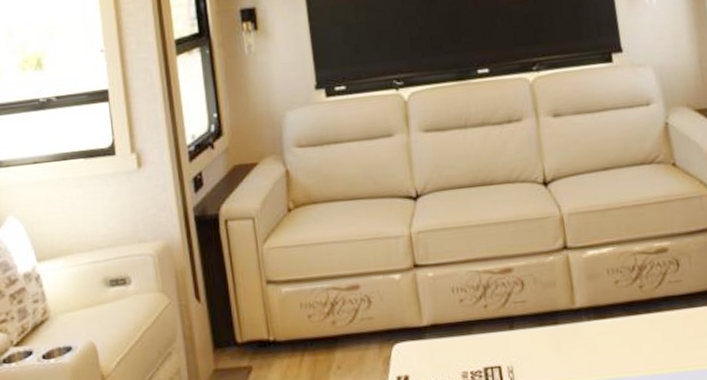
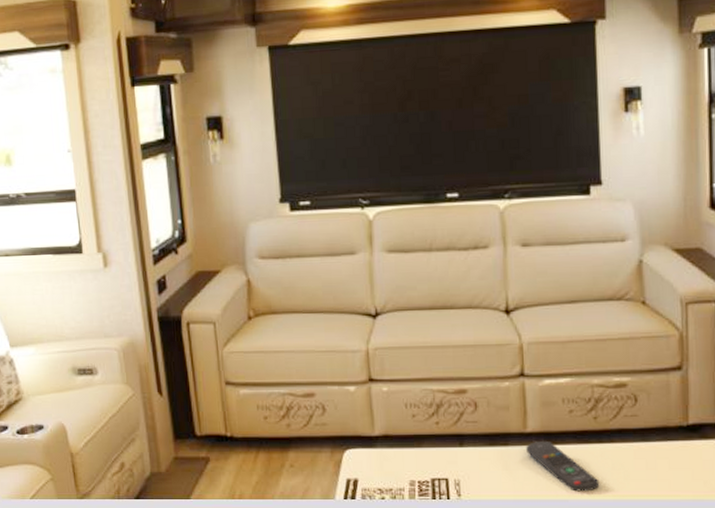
remote control: none [576,316,653,368] -> present [526,441,600,492]

